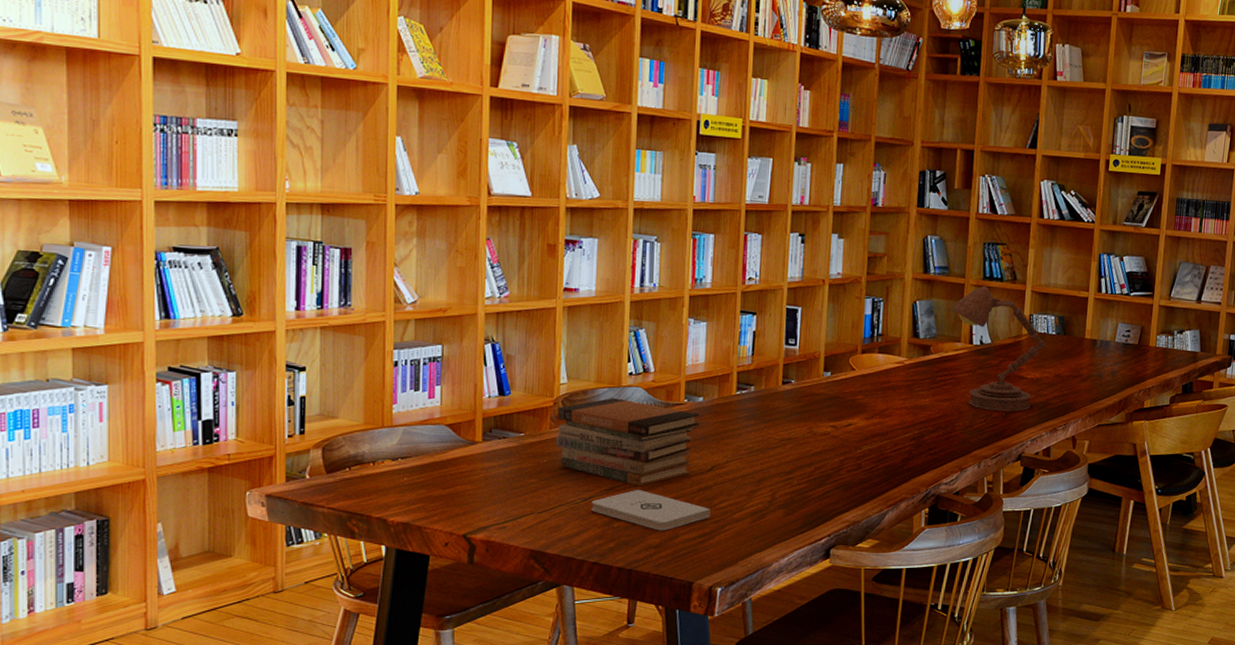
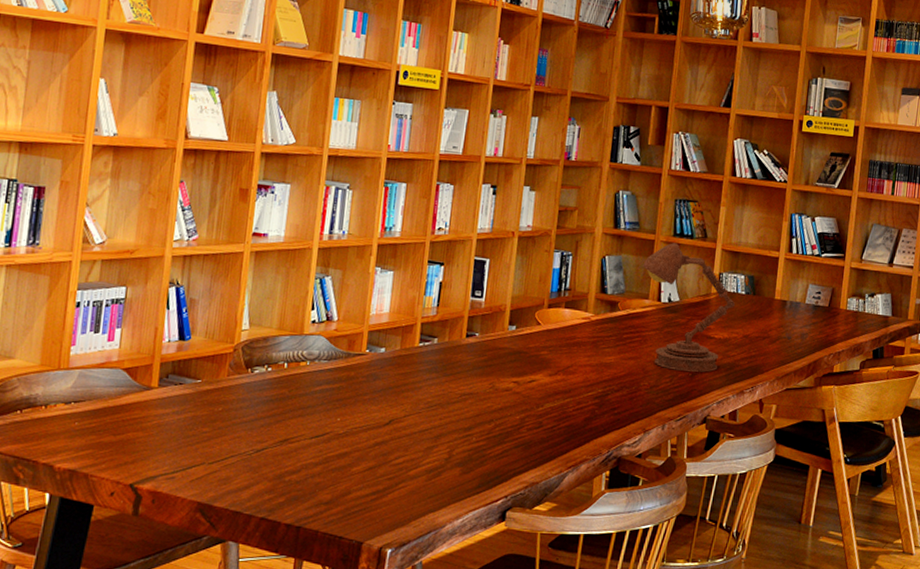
book stack: present [557,398,700,486] -> none [233,346,381,439]
notepad: present [591,489,711,531] -> none [263,441,386,487]

